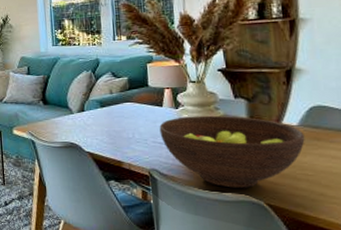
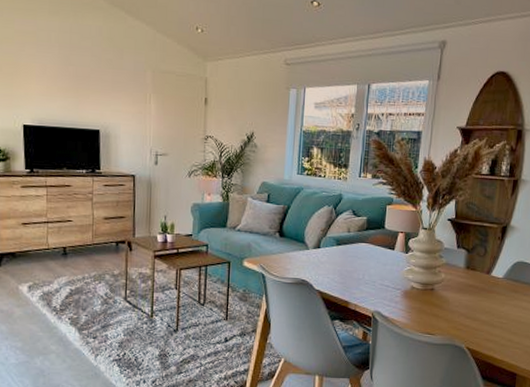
fruit bowl: present [159,115,305,188] -> none [388,261,506,332]

